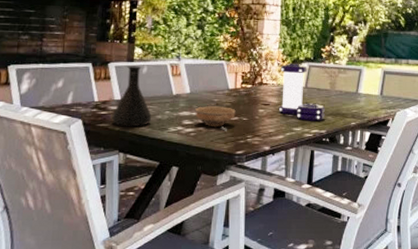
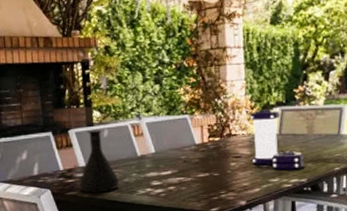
bowl: present [195,106,236,131] -> none [162,163,206,189]

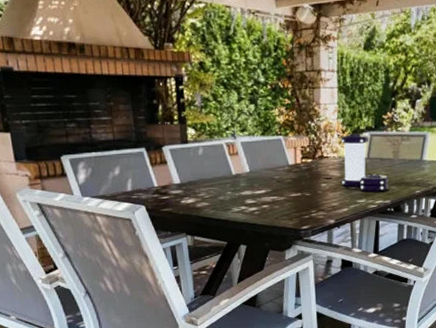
pitcher: present [79,129,119,193] -> none [174,147,214,210]

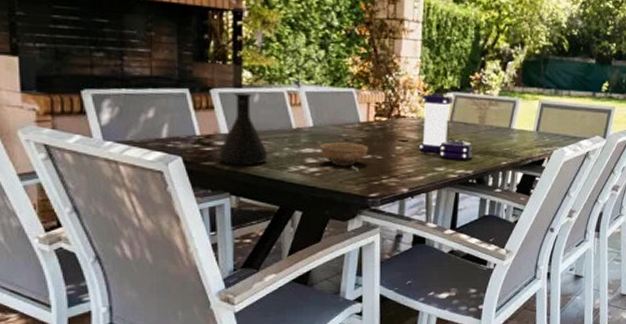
pitcher: none [174,147,214,210] -> present [219,92,268,166]
bowl: none [257,183,298,208] -> present [320,142,368,171]

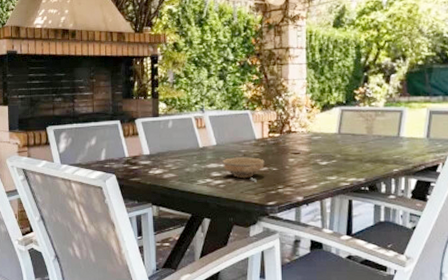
pitcher: present [219,92,268,166] -> none [143,120,181,181]
lantern: present [418,92,472,160] -> none [309,108,362,169]

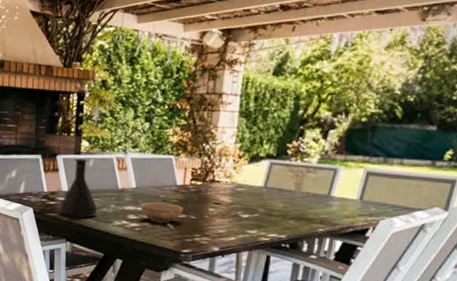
pitcher: none [143,120,181,181] -> present [60,158,98,218]

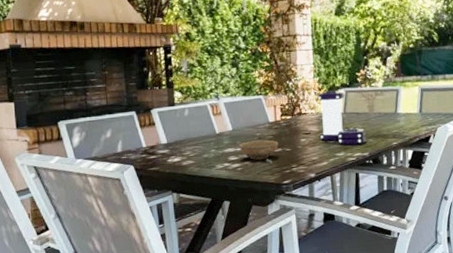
pitcher: present [60,158,98,218] -> none [161,109,199,168]
lantern: none [231,159,287,225] -> present [317,89,366,146]

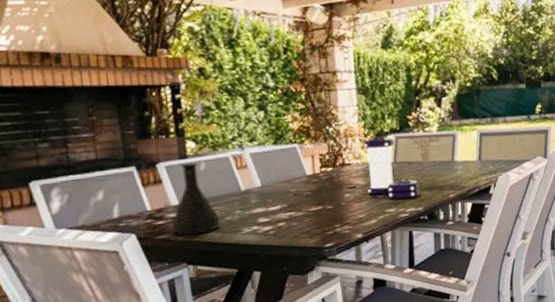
pitcher: none [161,109,199,168] -> present [171,162,221,235]
bowl: present [239,140,279,163] -> none [270,196,319,224]

